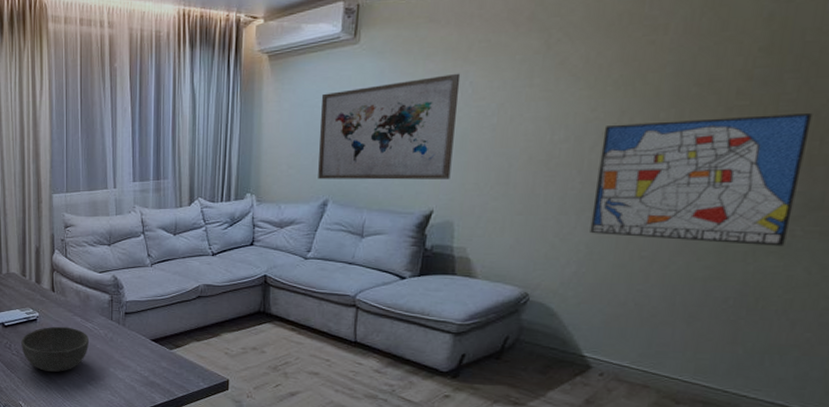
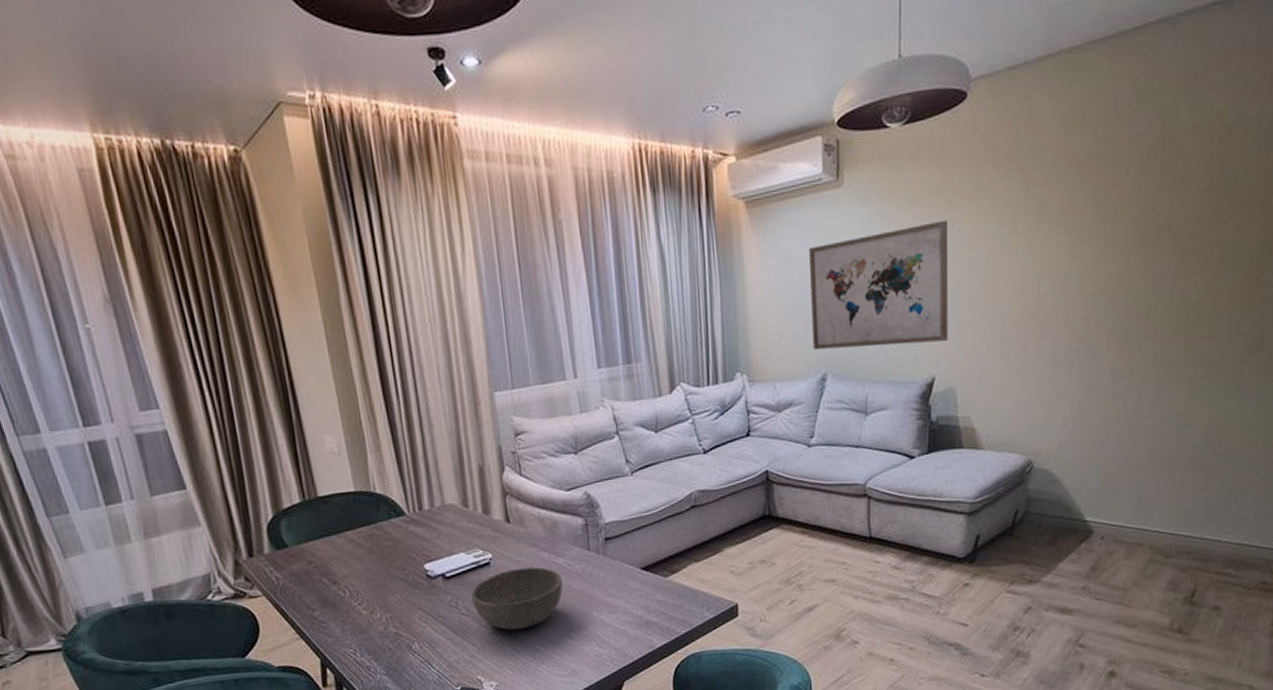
wall art: present [590,112,813,247] -> none [1080,253,1248,390]

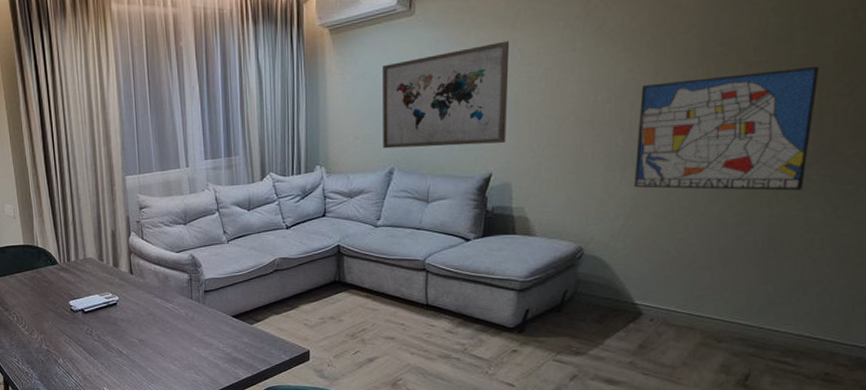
bowl: present [471,566,563,630] -> none [102,309,170,355]
wall art: none [1080,253,1248,390] -> present [634,65,820,191]

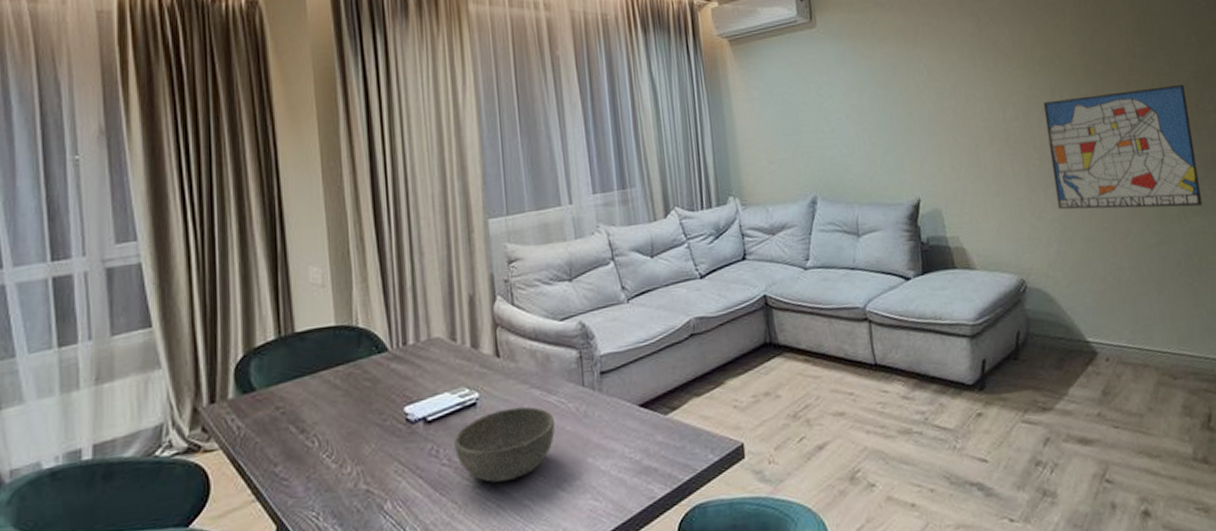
bowl: none [102,309,170,355] -> present [454,406,555,483]
wall art: present [383,40,510,149] -> none [790,56,928,174]

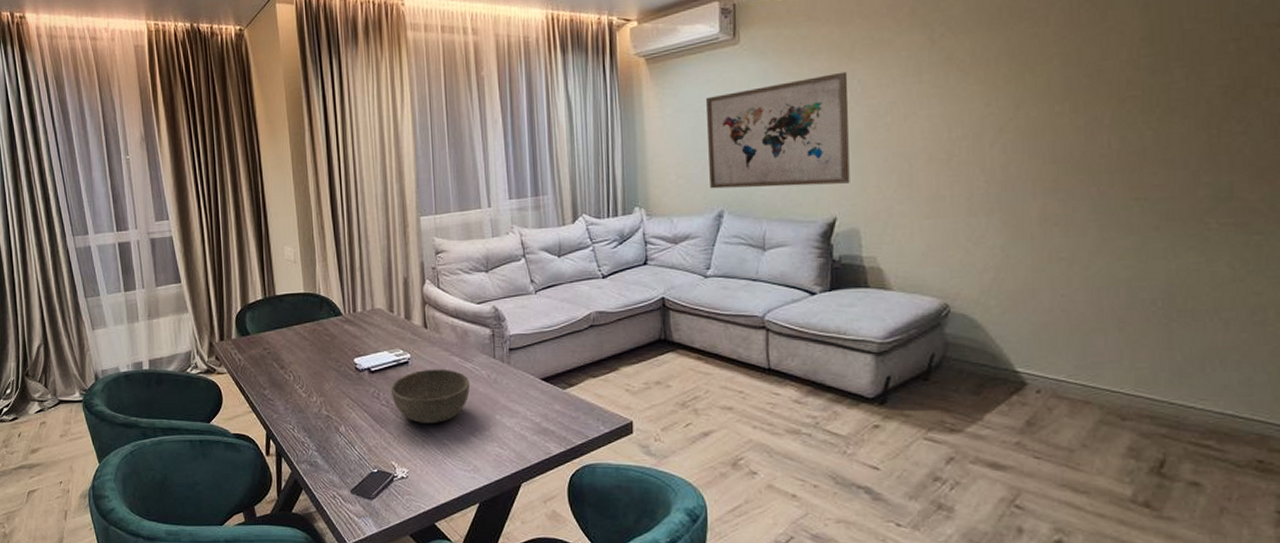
wall art: none [790,56,928,174] -> present [706,71,850,189]
wall art: present [1043,84,1203,210] -> none [1001,100,1205,241]

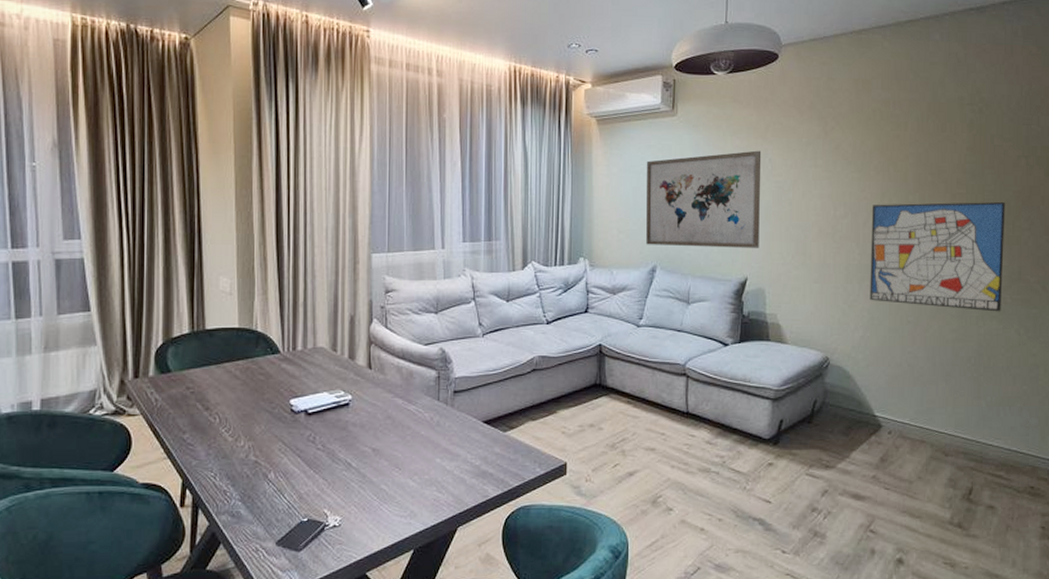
bowl: present [391,369,470,423] -> none [329,411,411,468]
wall art: none [1001,100,1205,241] -> present [870,201,1005,312]

